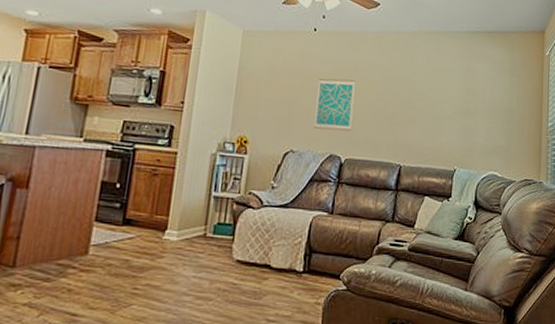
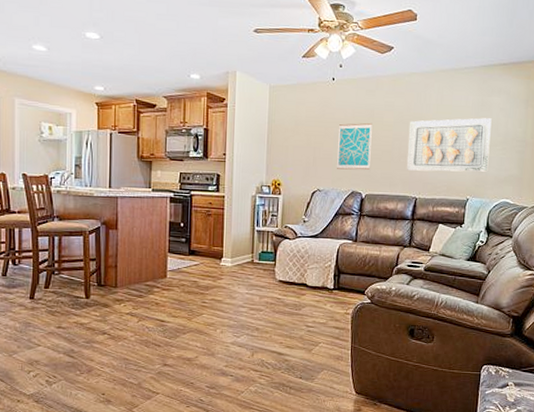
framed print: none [391,81,478,141] -> present [406,118,492,172]

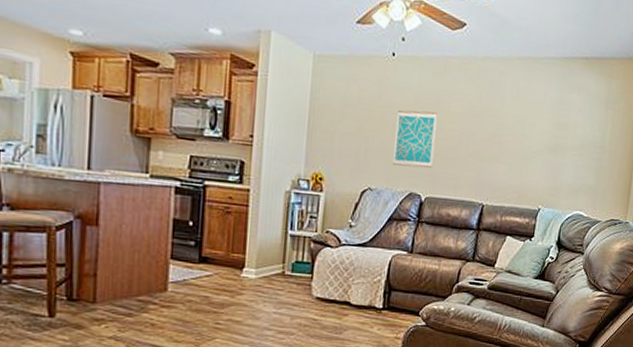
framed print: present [406,118,492,172] -> none [474,114,570,179]

